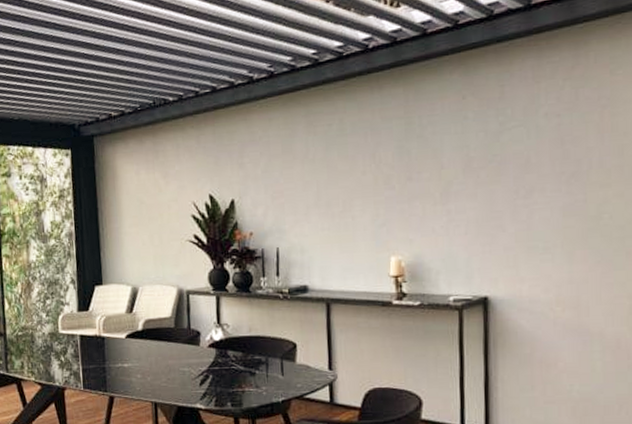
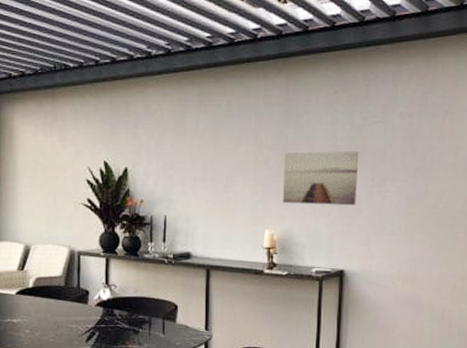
wall art: none [408,160,498,226] -> present [282,150,359,205]

